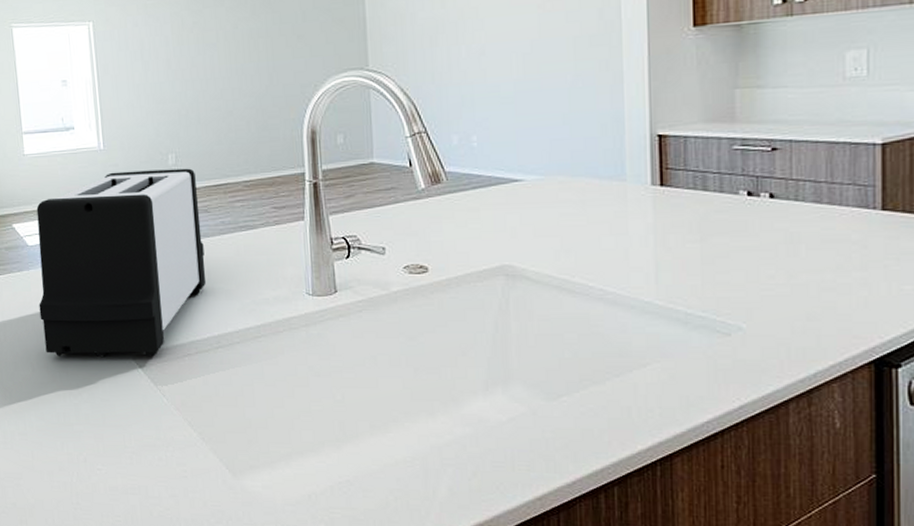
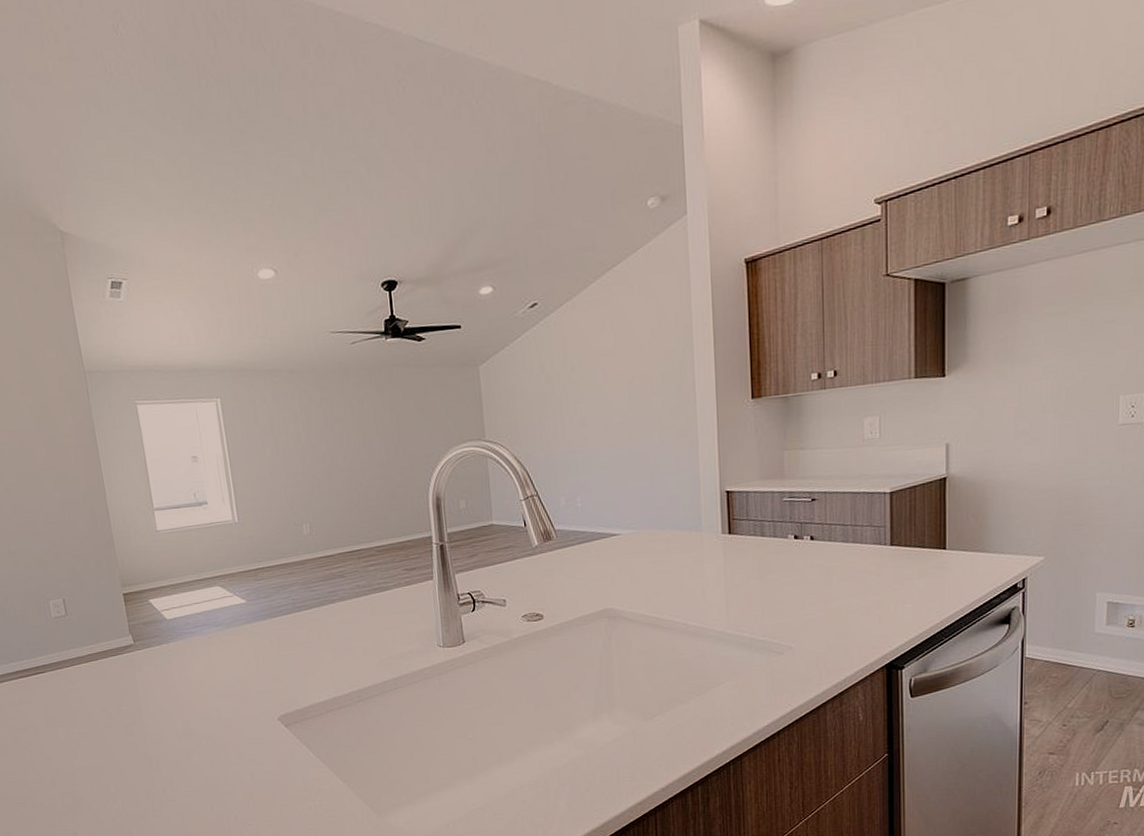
toaster: present [36,168,207,357] -> none [173,537,345,723]

